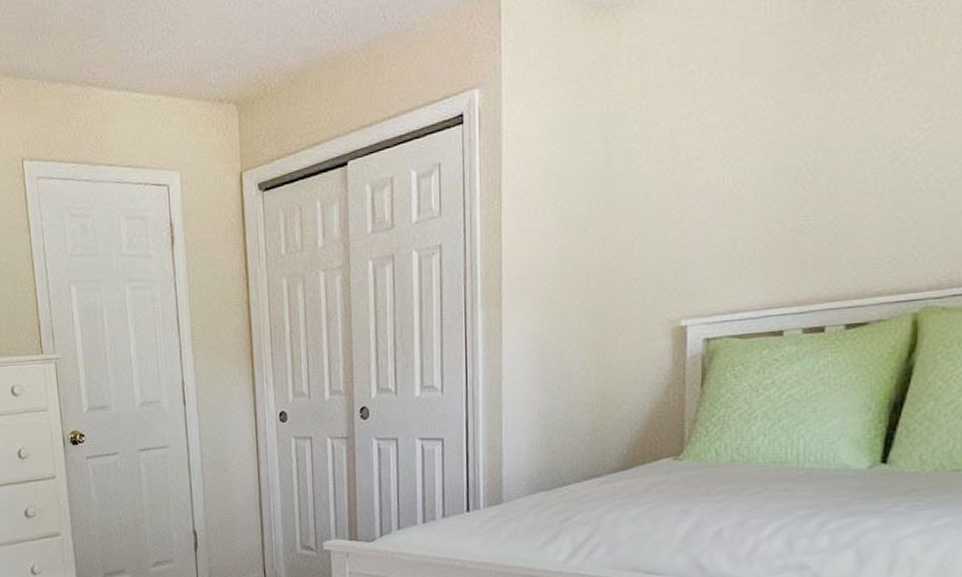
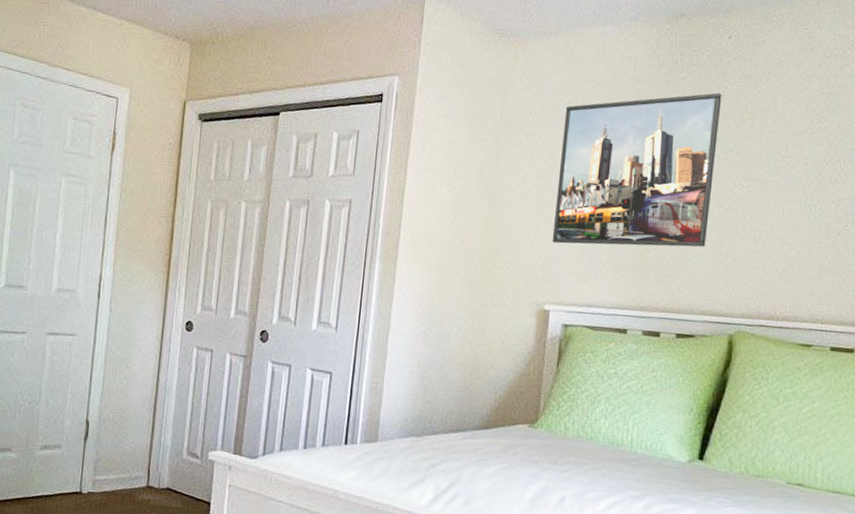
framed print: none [683,17,890,247] -> present [552,92,722,247]

